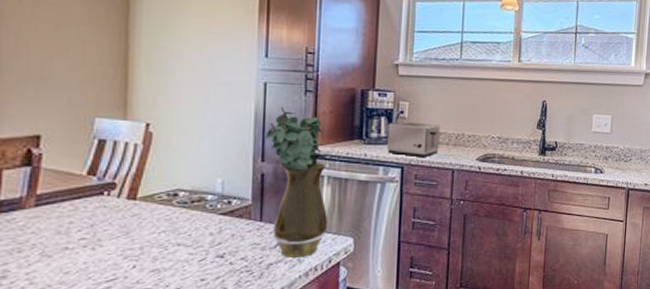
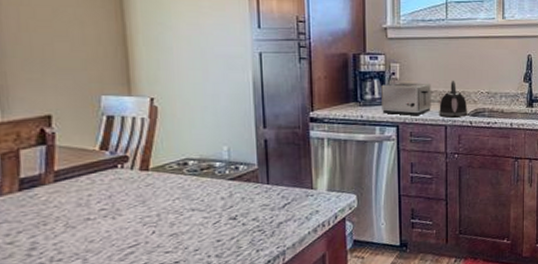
vase: present [266,106,328,258] -> none [265,74,332,216]
kettle: none [447,122,477,162] -> present [439,80,468,118]

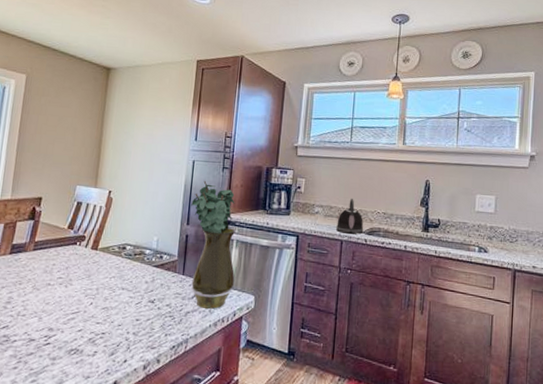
vase: none [265,74,332,216] -> present [191,180,236,309]
toaster: present [381,82,431,116] -> none [285,195,331,229]

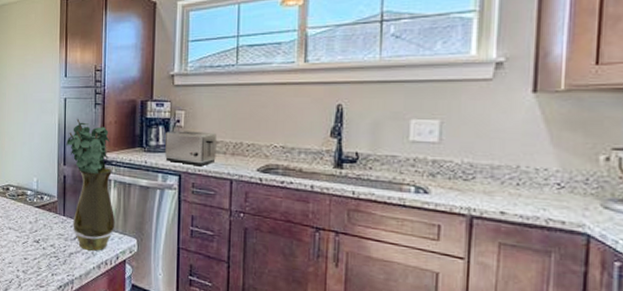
toaster: none [285,195,331,229] -> present [165,129,217,167]
kettle: present [336,198,364,235] -> none [224,130,258,173]

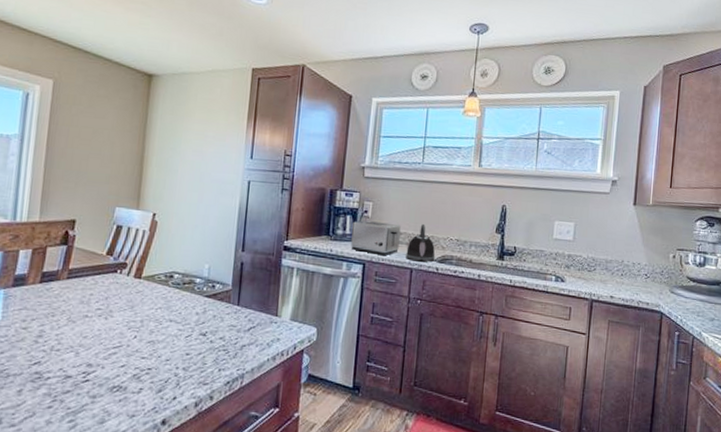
vase: present [66,118,115,251] -> none [246,202,297,342]
kettle: none [224,130,258,173] -> present [406,223,436,263]

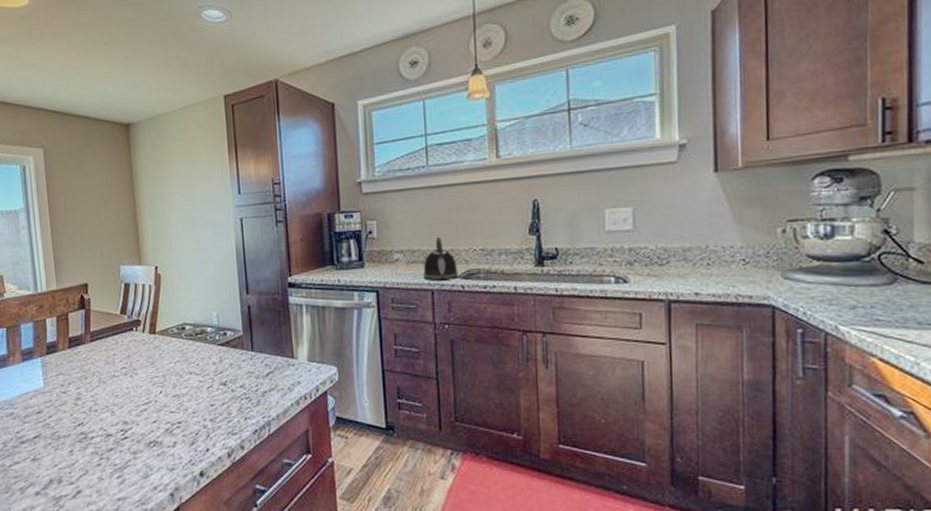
toaster: present [351,220,401,256] -> none [358,241,414,280]

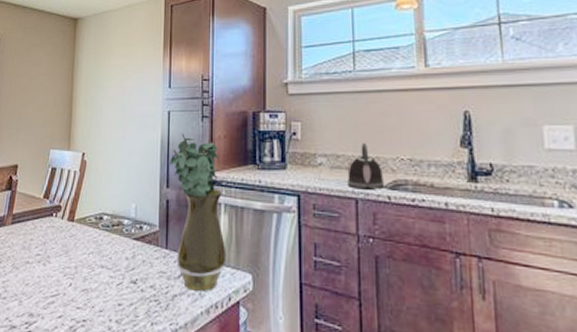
vase: none [247,239,312,386] -> present [170,133,227,291]

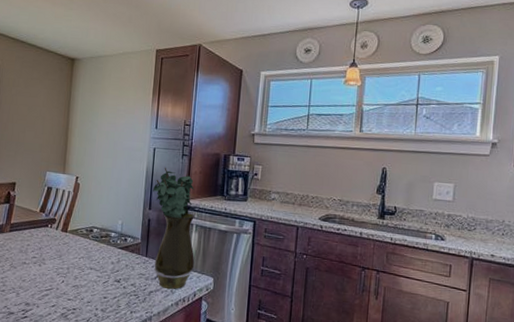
kettle: present [347,142,385,190] -> none [292,185,320,221]

